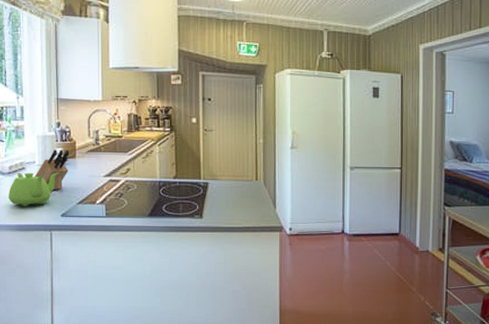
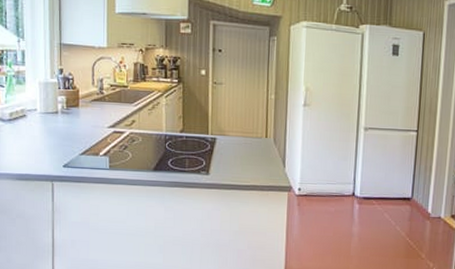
teapot: present [9,172,59,206] -> none [9,119,62,155]
knife block: present [34,150,70,190] -> none [36,97,73,139]

